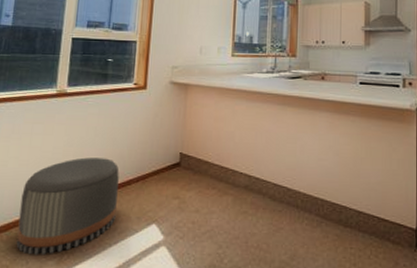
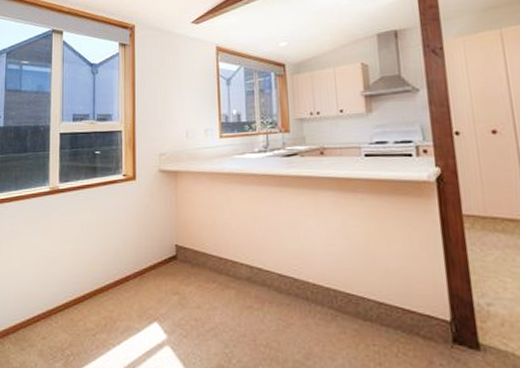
pouf: present [16,157,119,256] -> none [24,254,117,357]

